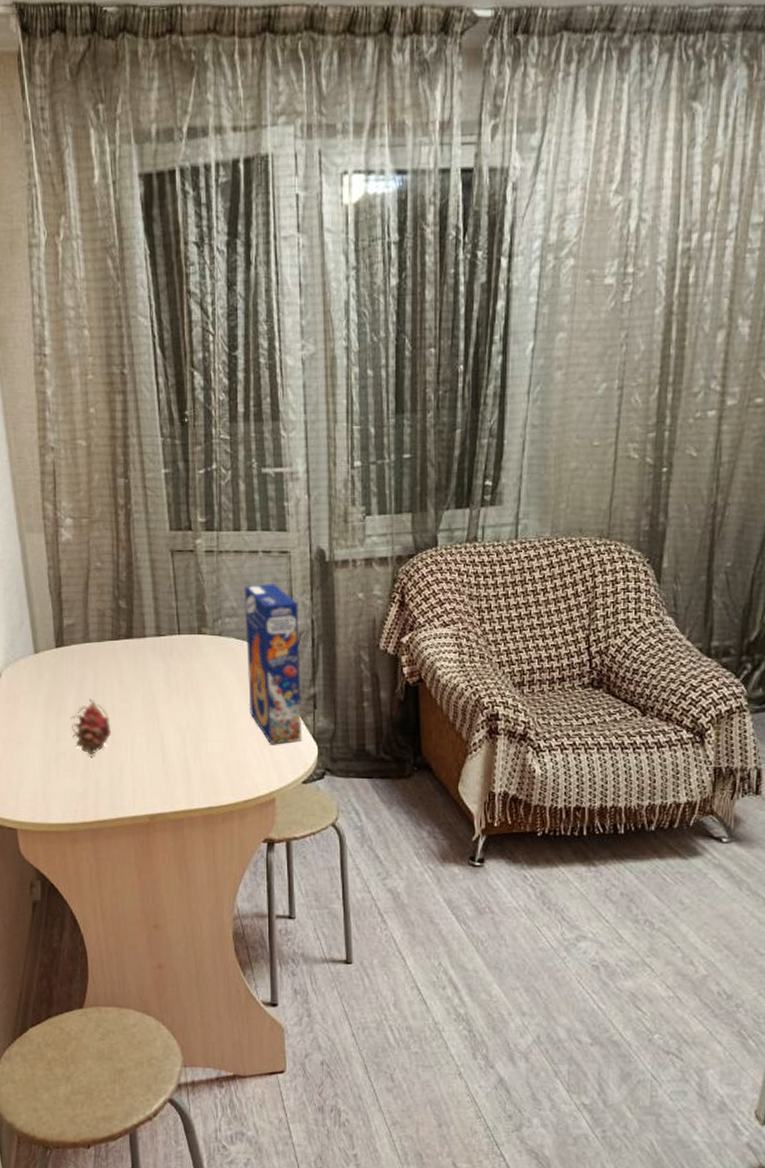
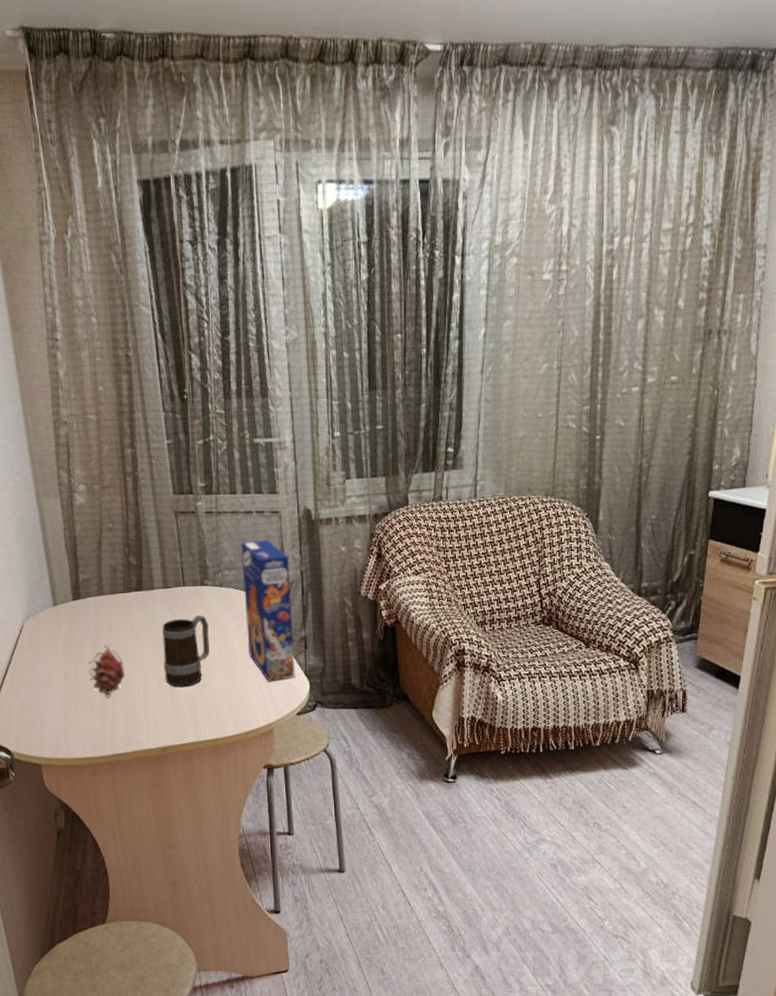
mug: none [154,668,206,747] -> present [162,615,210,687]

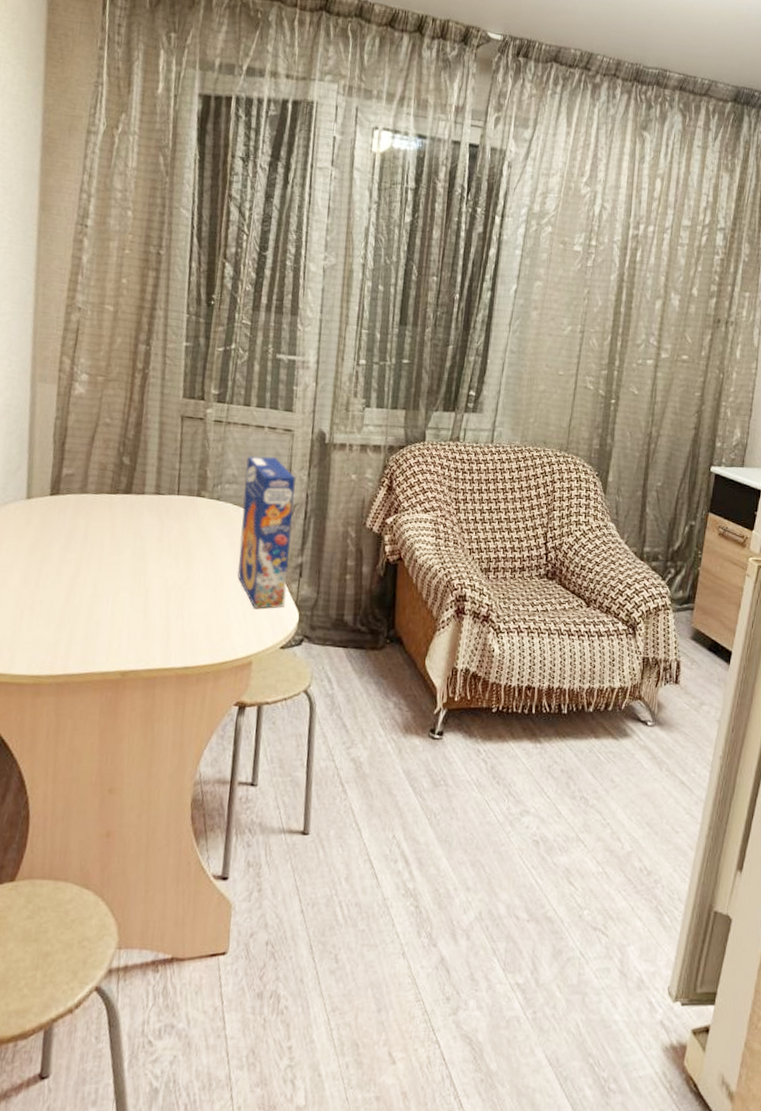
fruit: present [88,645,125,695] -> none [52,548,95,605]
mug: present [162,615,210,687] -> none [139,528,198,605]

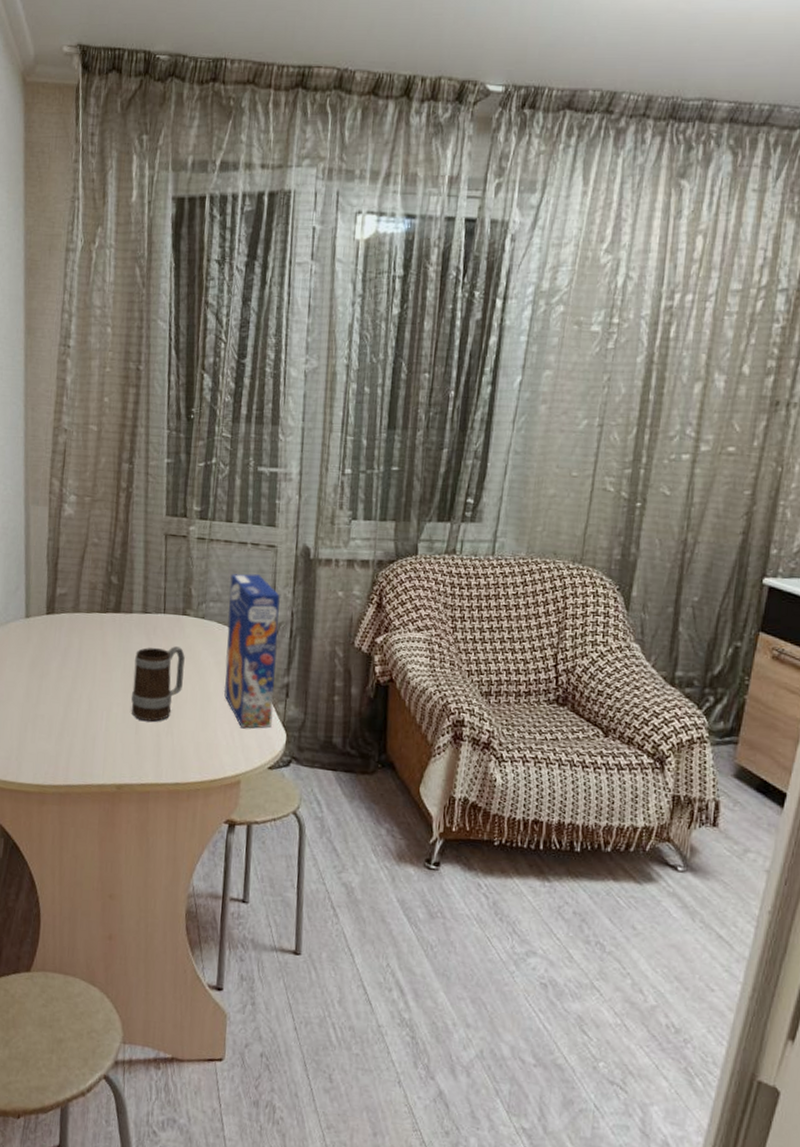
mug: none [139,528,198,605] -> present [131,646,185,722]

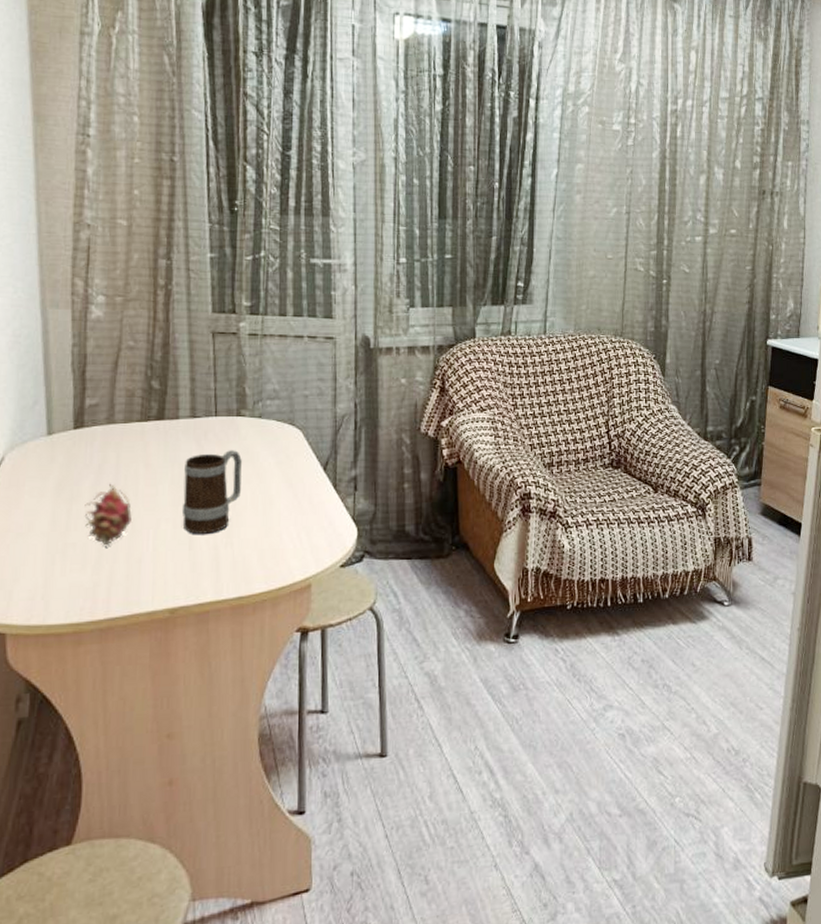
fruit: none [51,665,90,720] -> present [84,483,132,545]
cereal box: present [223,574,281,729] -> none [287,368,343,529]

